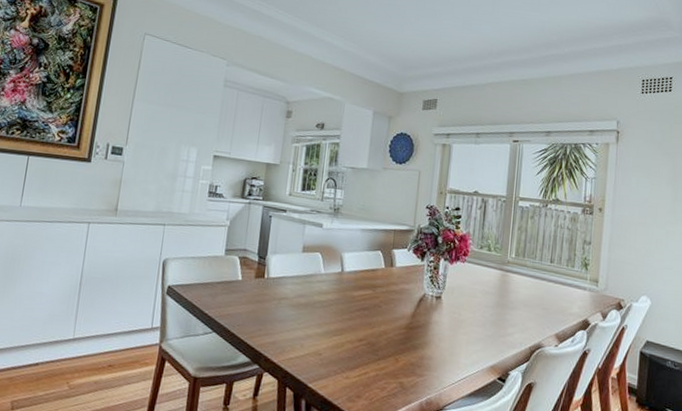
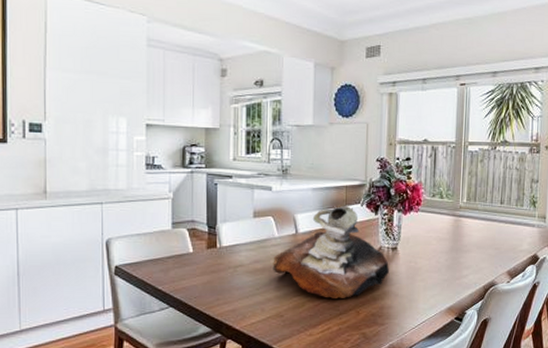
decorative bowl: none [315,248,432,344] -> present [273,205,389,300]

